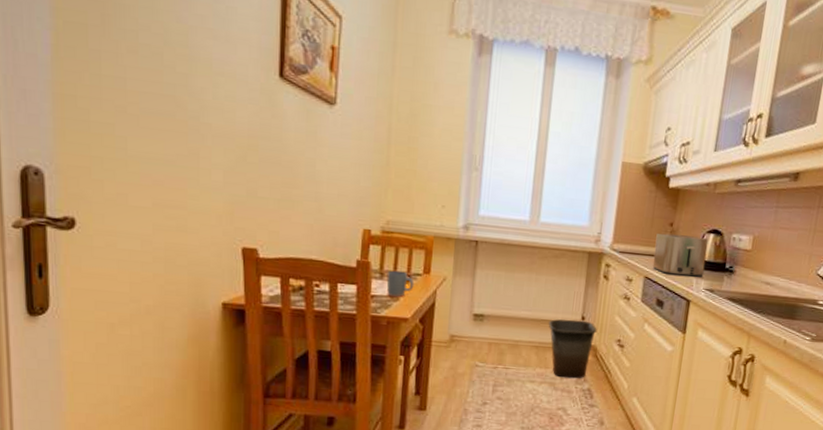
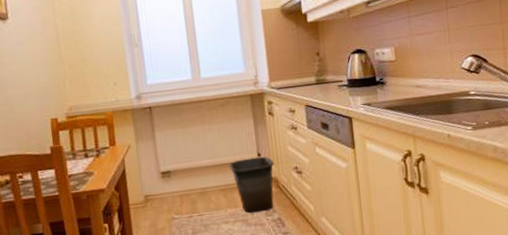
mug: present [386,270,414,298] -> none [78,148,104,173]
toaster: present [652,233,708,278] -> none [307,58,358,100]

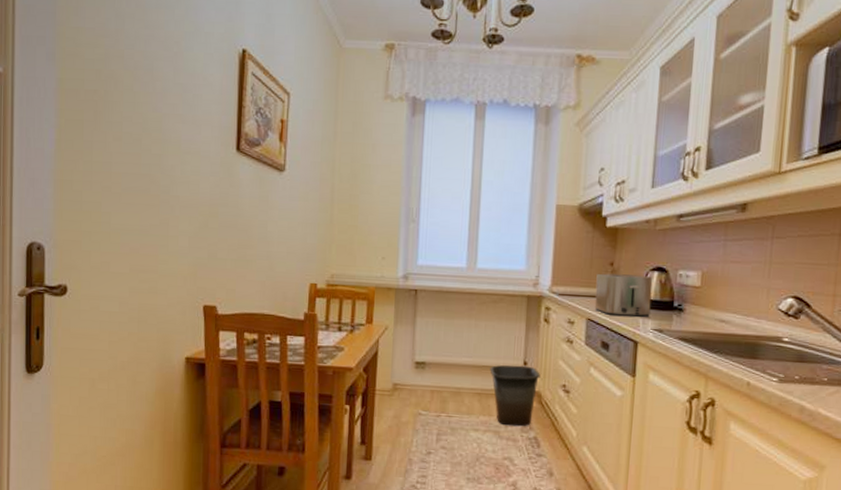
toaster: none [307,58,358,100] -> present [594,273,653,317]

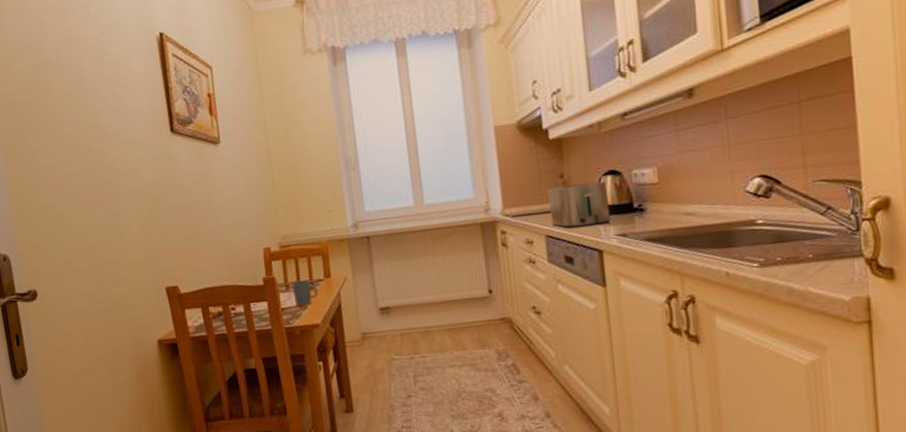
mug: none [332,321,358,348] -> present [291,280,319,307]
waste bin: present [490,365,541,426] -> none [455,293,508,357]

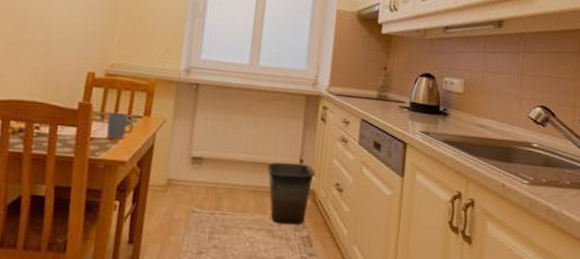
waste bin: none [455,293,508,357] -> present [266,162,316,225]
toaster: present [548,181,611,229] -> none [368,76,421,120]

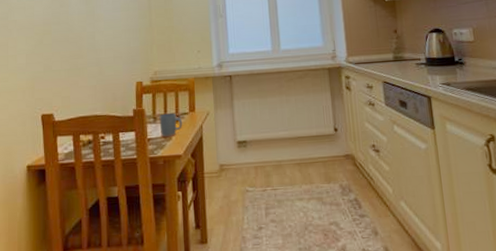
waste bin: present [266,162,316,225] -> none [305,132,351,191]

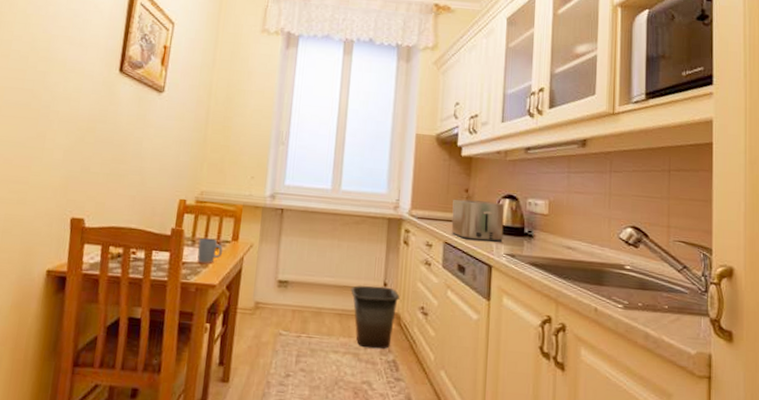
waste bin: none [305,132,351,191] -> present [351,285,400,349]
toaster: none [384,37,437,77] -> present [451,199,505,242]

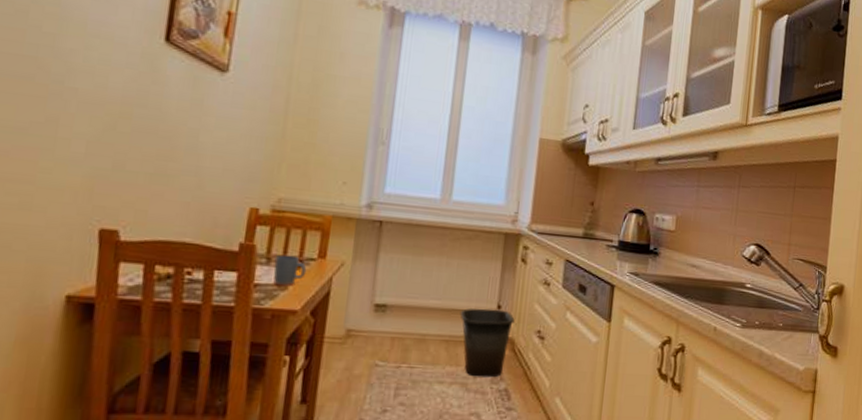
toaster: present [451,199,505,242] -> none [573,212,631,260]

